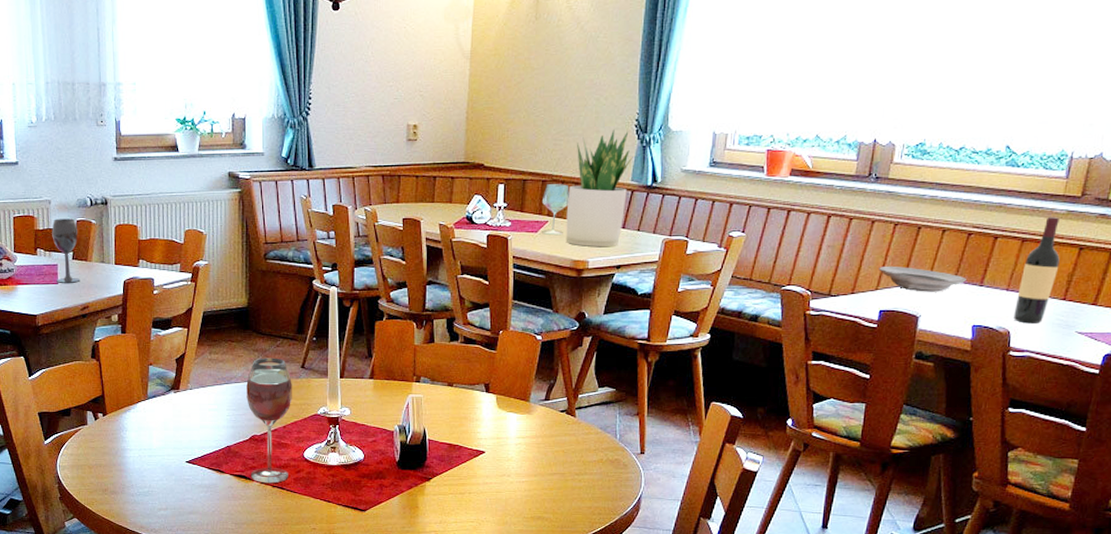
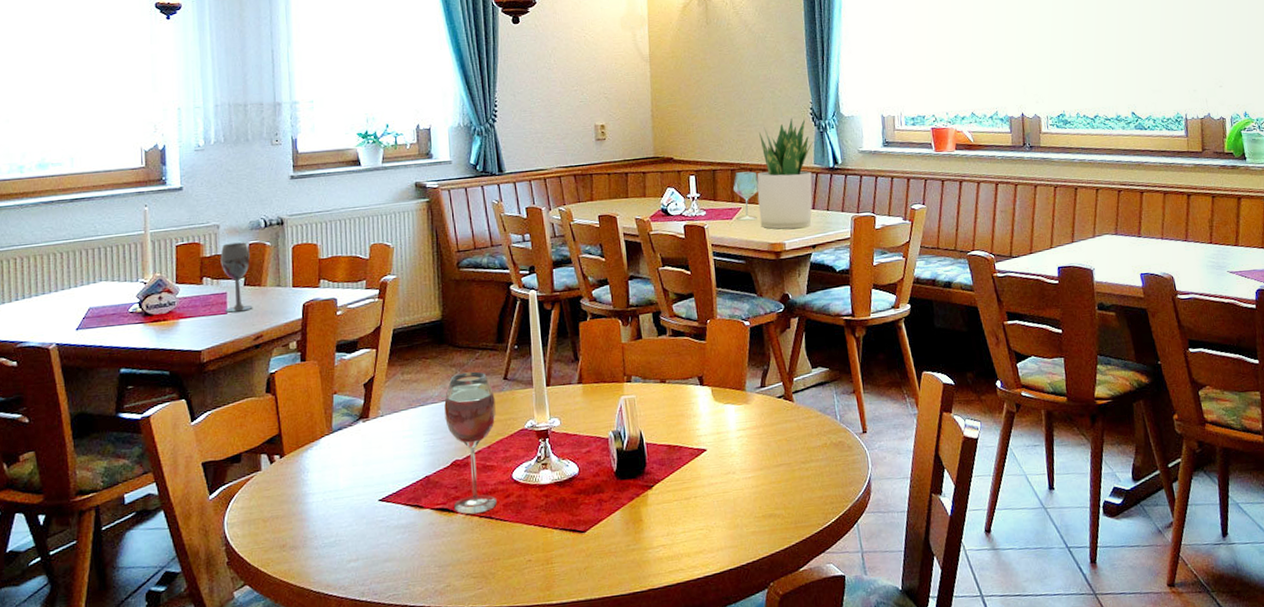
plate: present [879,265,966,292] -> none [1049,225,1126,247]
wine bottle: present [1014,216,1060,324] -> none [1170,170,1200,268]

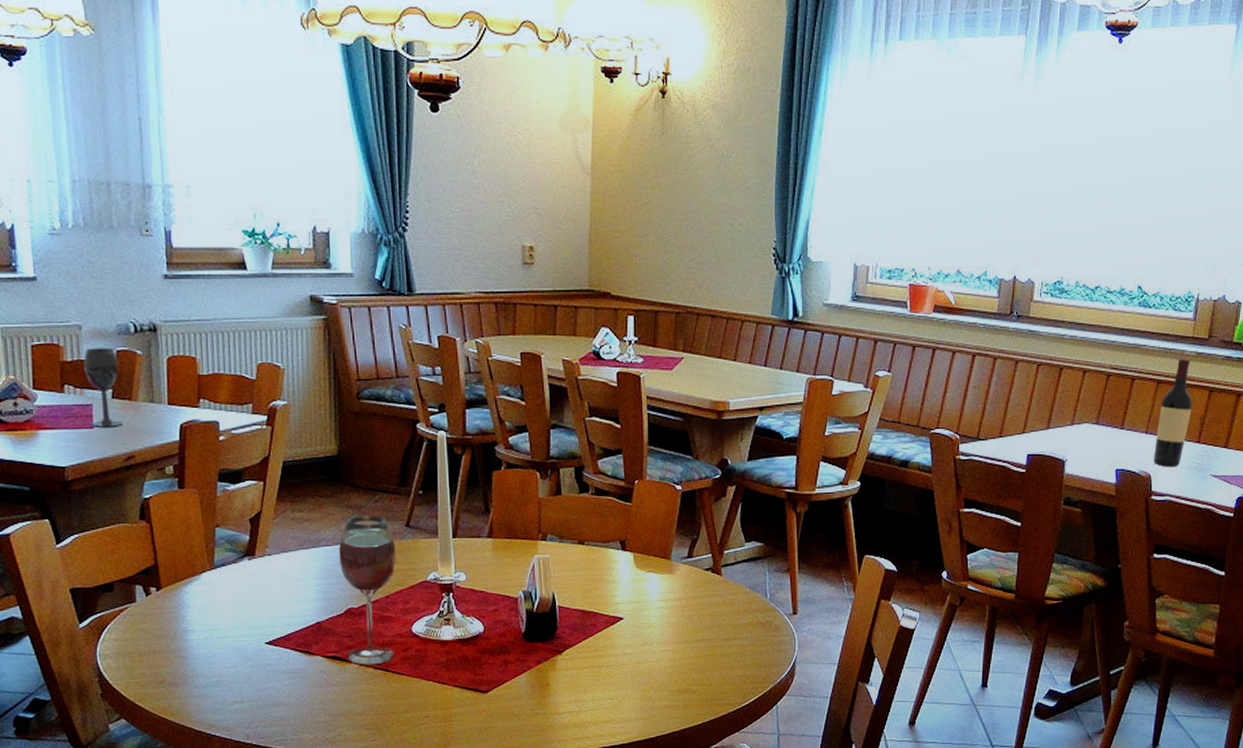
wine glass: present [732,171,759,222] -> none [676,317,706,374]
planter: present [757,118,813,230] -> none [703,257,772,387]
wine bottle: none [1170,170,1200,268] -> present [1154,358,1192,467]

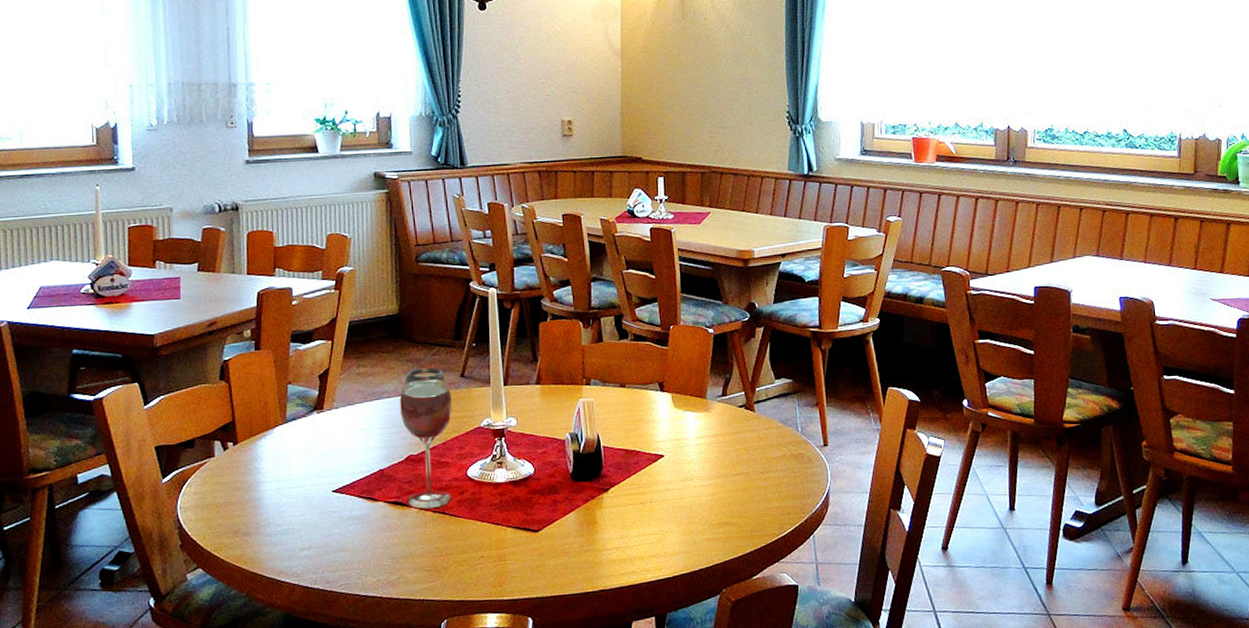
wine glass: present [83,348,123,427] -> none [173,226,207,298]
wine bottle: present [1154,358,1192,467] -> none [1154,192,1186,293]

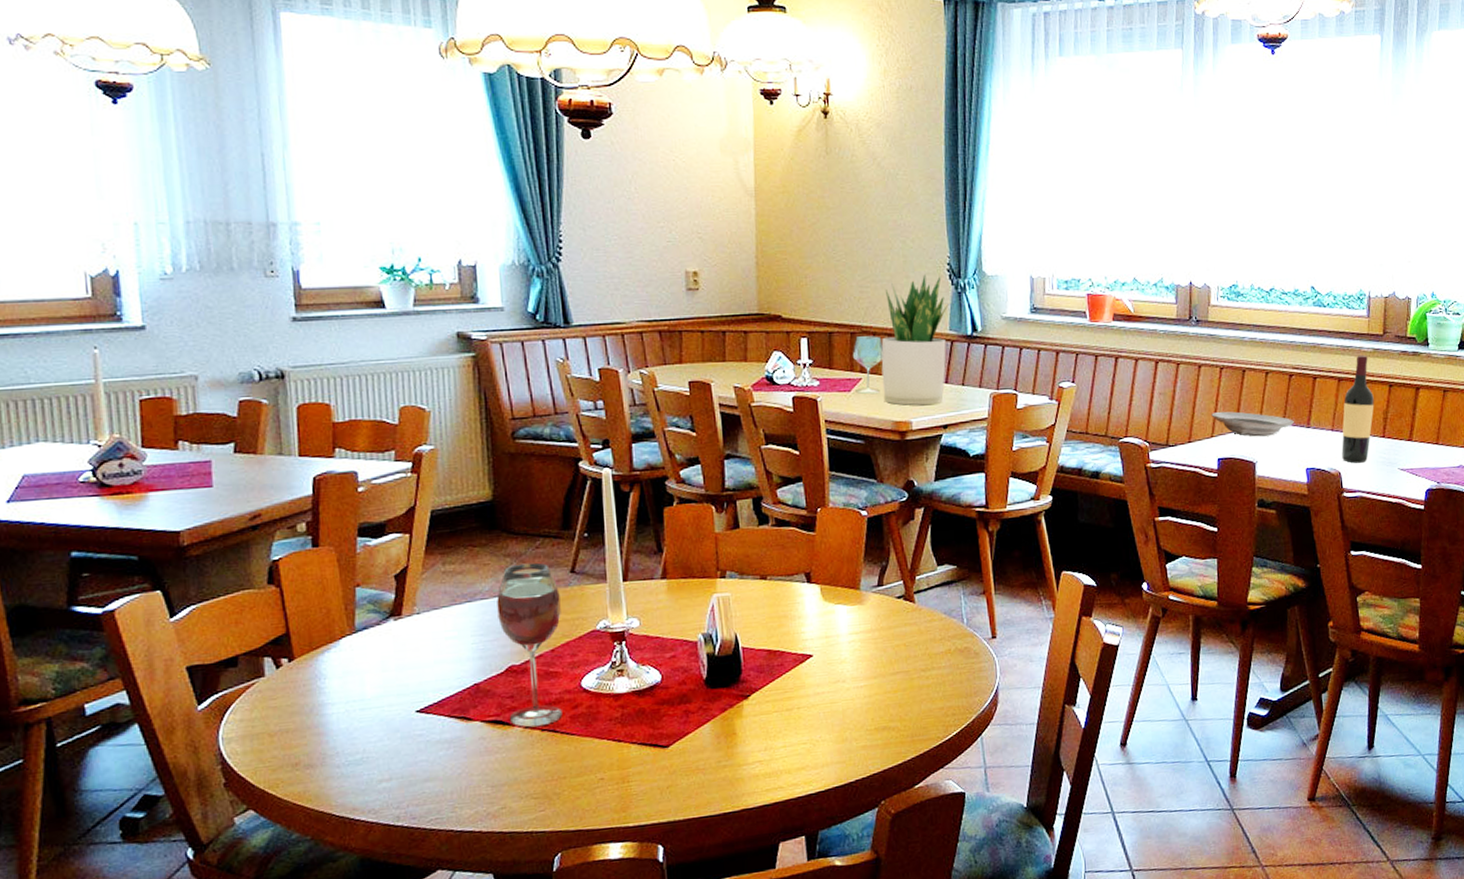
wine glass: none [702,175,730,227] -> present [852,336,884,395]
planter: none [727,121,788,237] -> present [881,274,949,406]
plate: none [1028,243,1108,268] -> present [1211,411,1294,437]
wine bottle: none [1154,192,1186,293] -> present [1341,355,1374,463]

